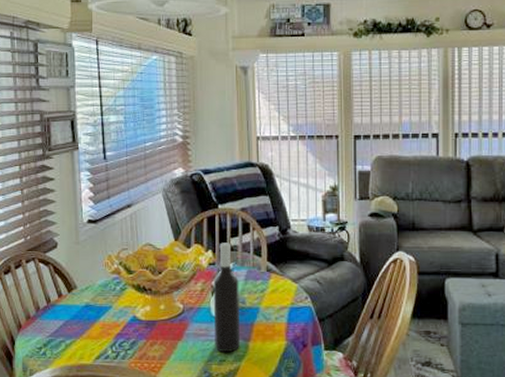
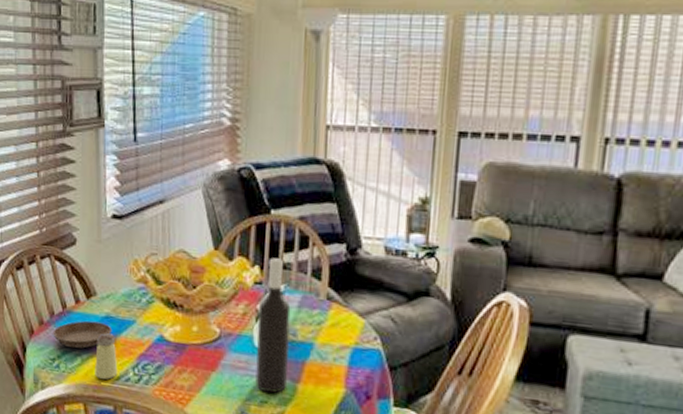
saucer: none [39,311,92,336] -> present [53,320,112,349]
saltshaker: none [77,320,98,360] -> present [95,333,118,380]

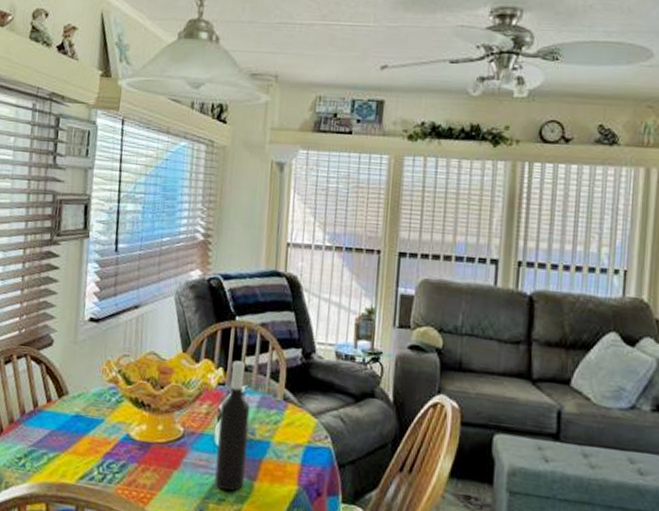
saucer: present [53,320,112,349] -> none [21,419,81,447]
saltshaker: present [95,333,118,380] -> none [59,431,83,479]

